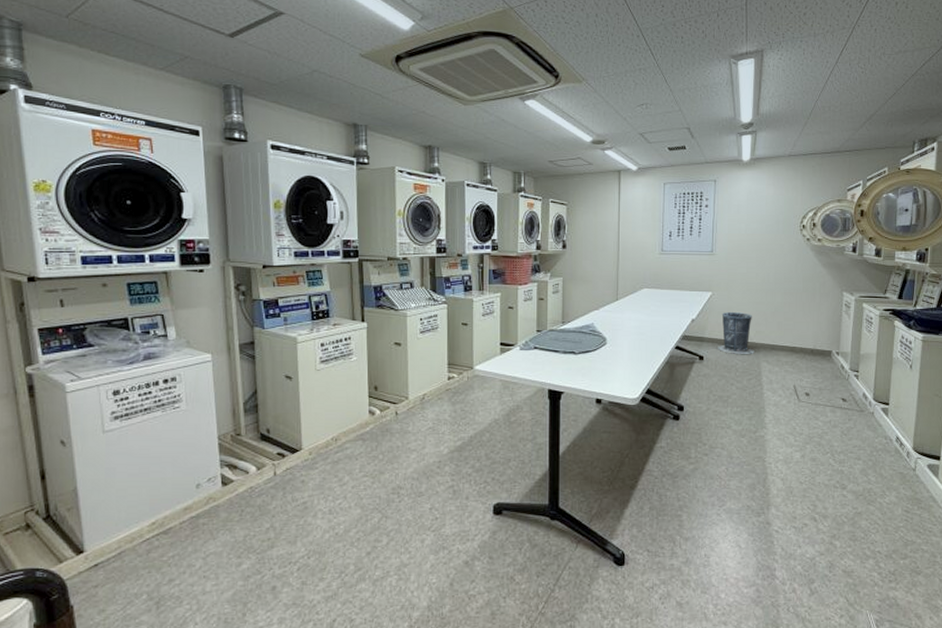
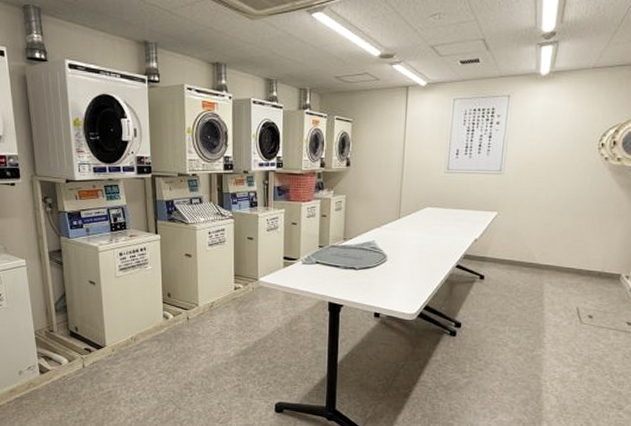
trash can: present [718,311,754,355] -> none [500,232,538,276]

